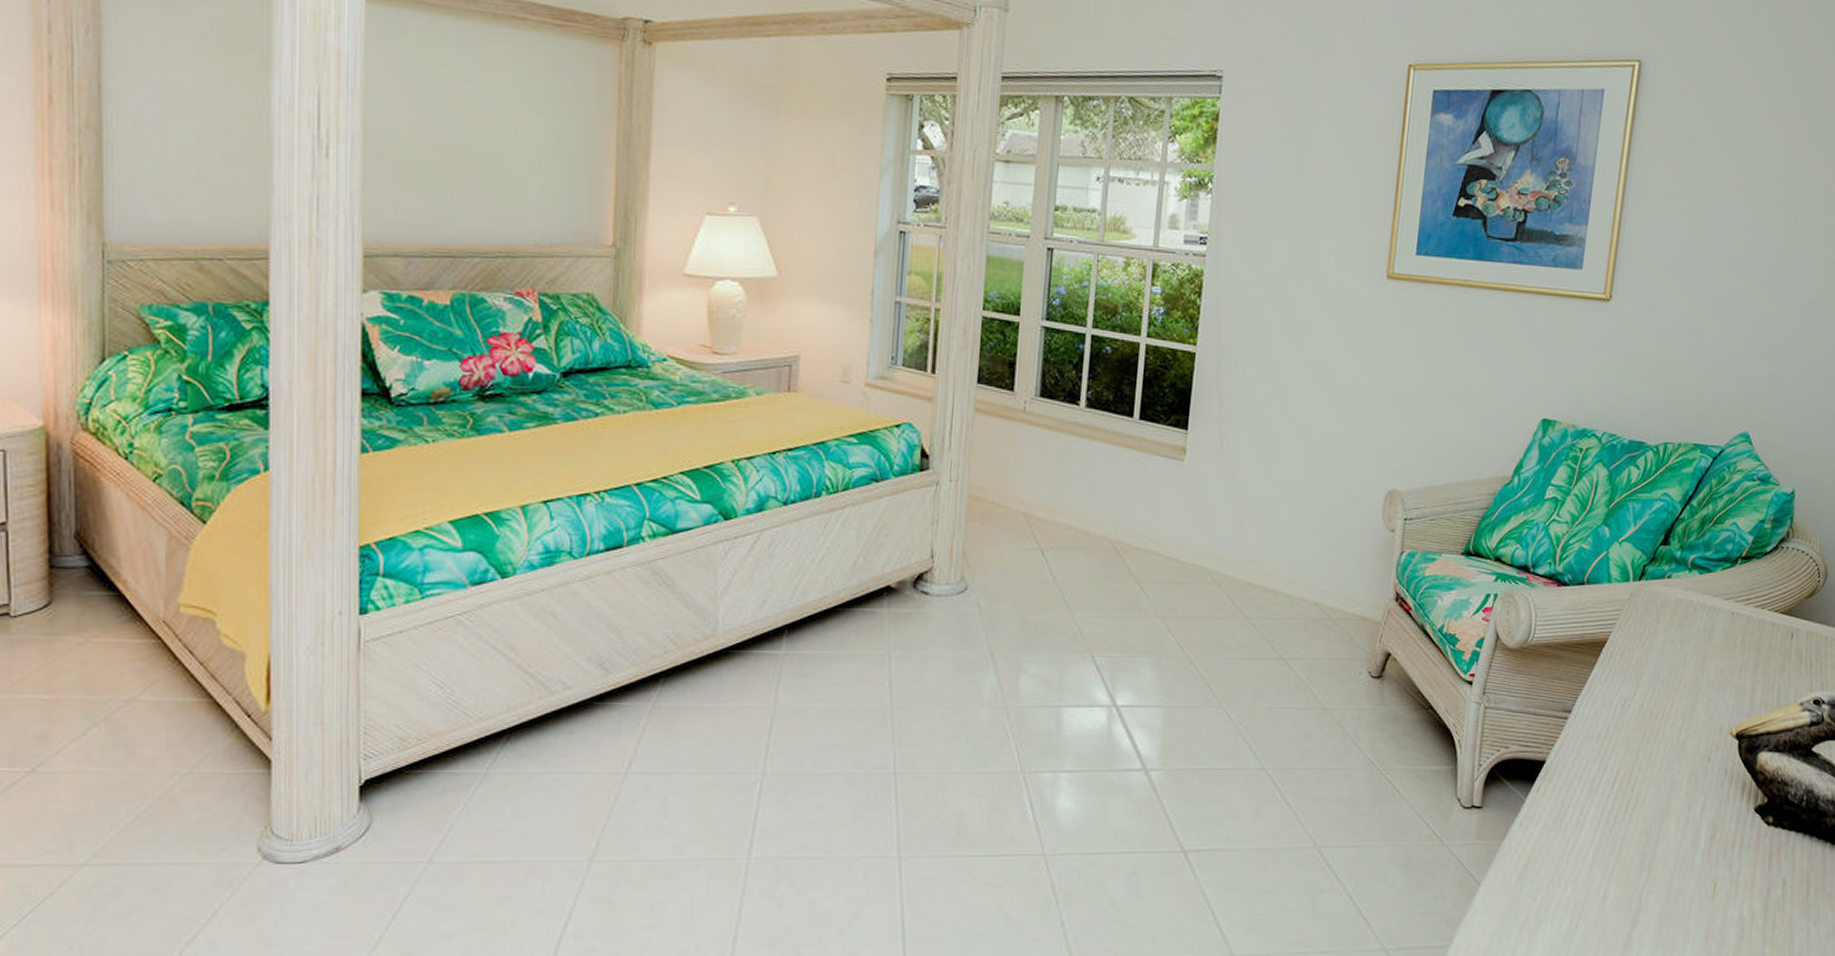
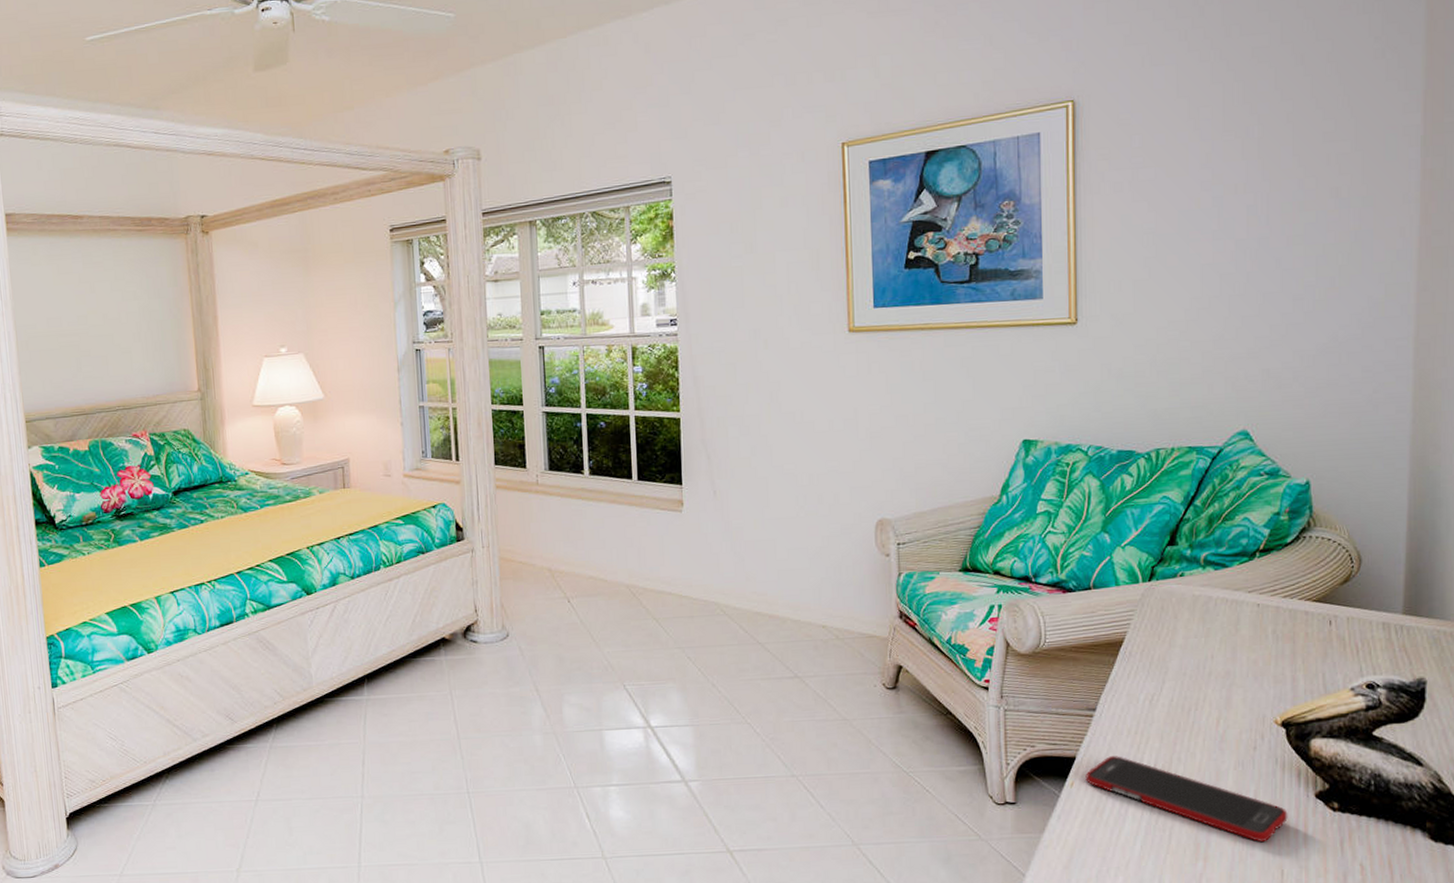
cell phone: none [1551,761,1729,855] -> present [1085,756,1288,843]

